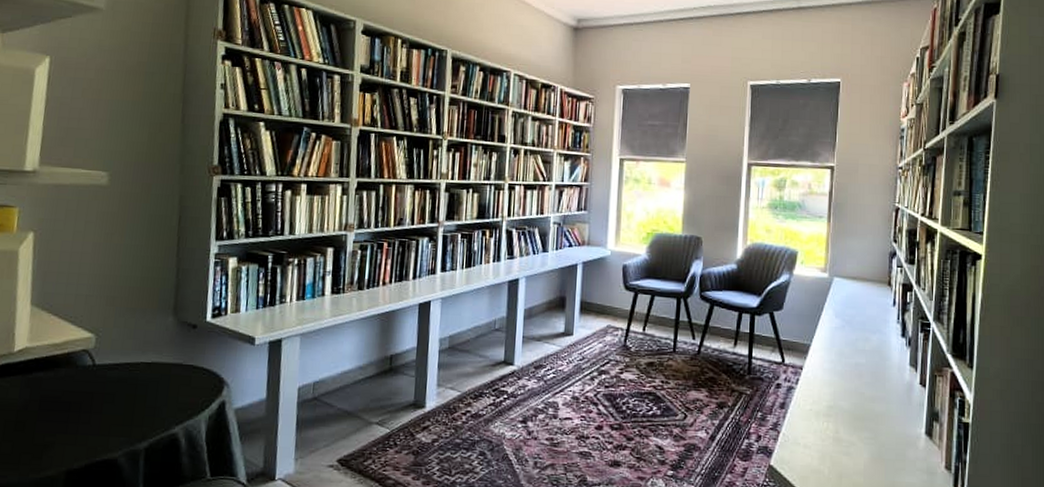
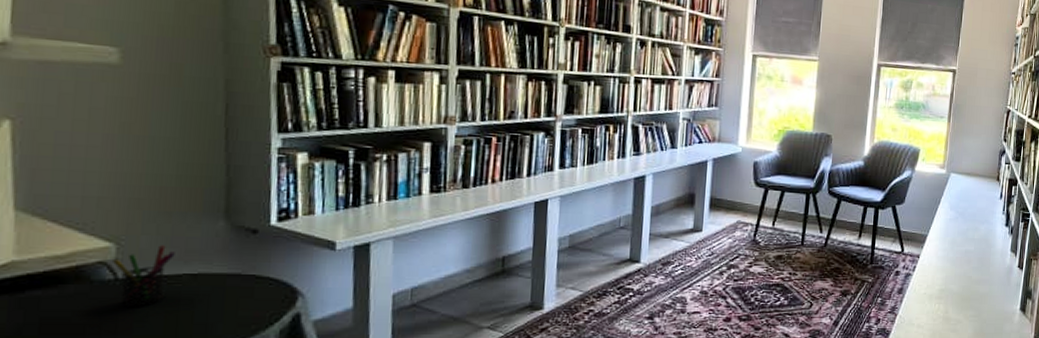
pen holder: none [93,337,136,390] -> present [113,245,175,307]

